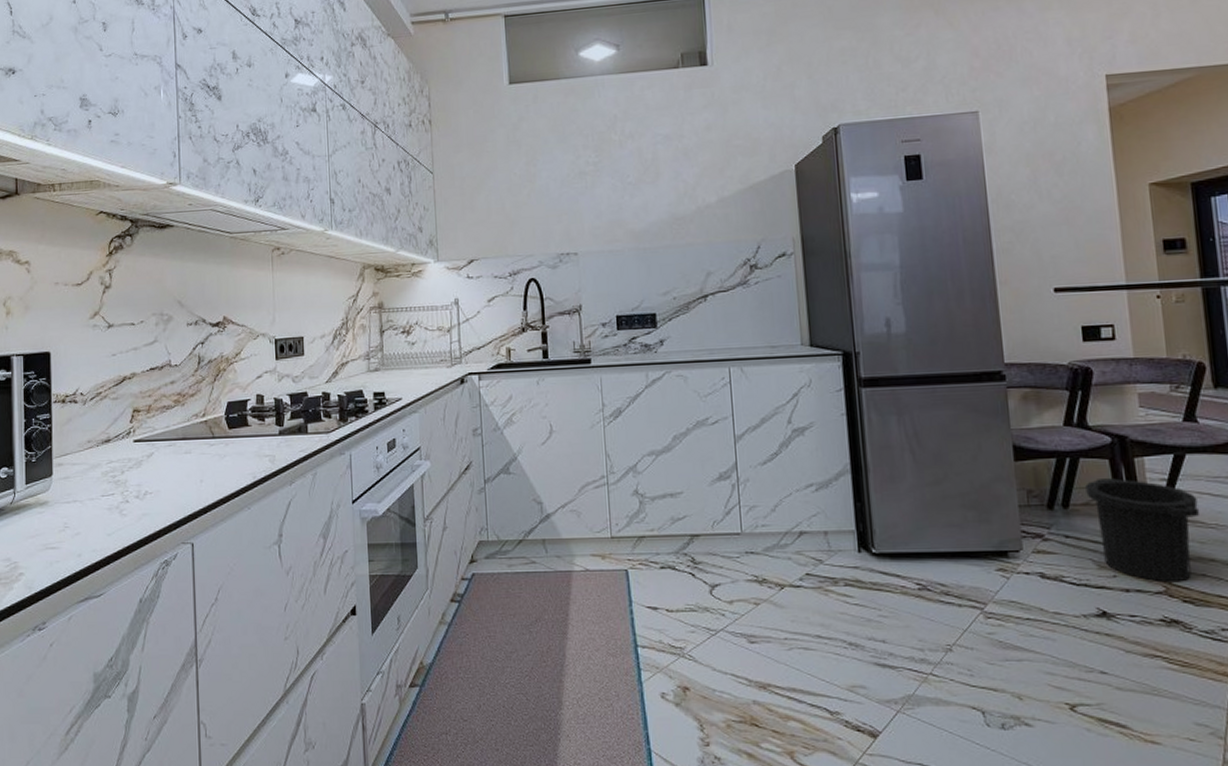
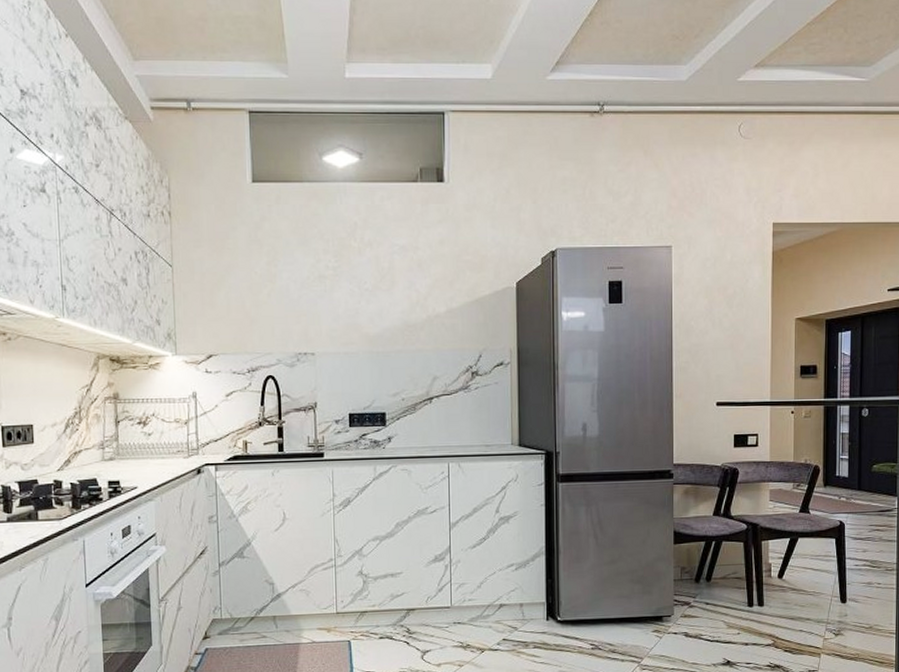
trash can: present [1085,478,1200,583] -> none [724,557,804,637]

